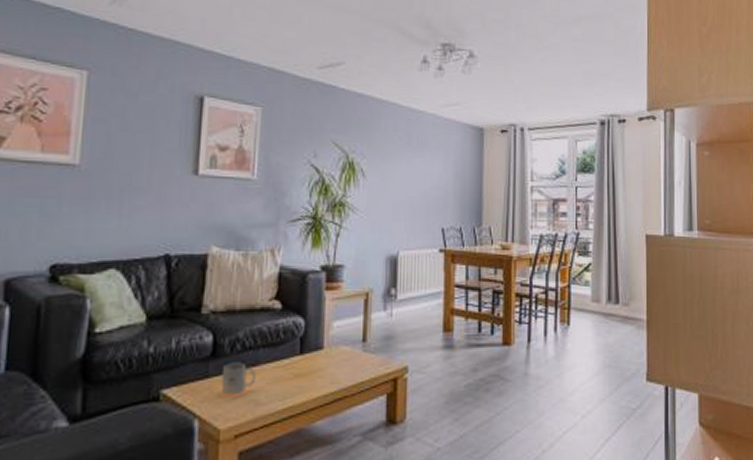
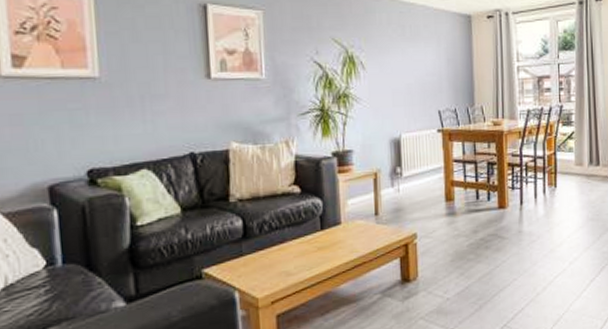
mug: present [221,362,255,396] -> none [253,240,284,270]

